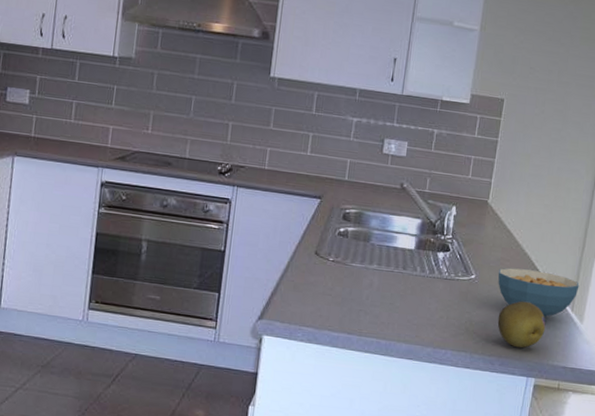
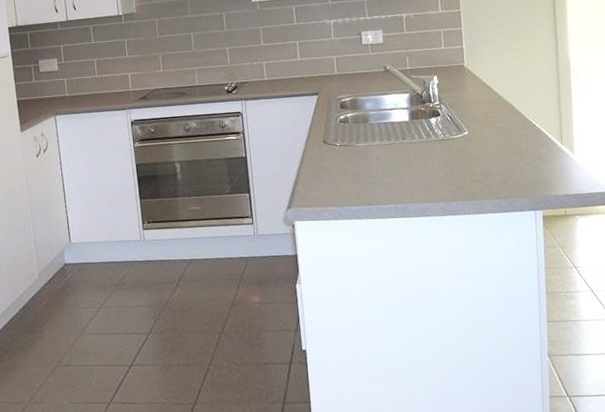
fruit: present [497,301,546,349] -> none [496,144,542,187]
cereal bowl: present [498,267,579,317] -> none [487,115,564,155]

